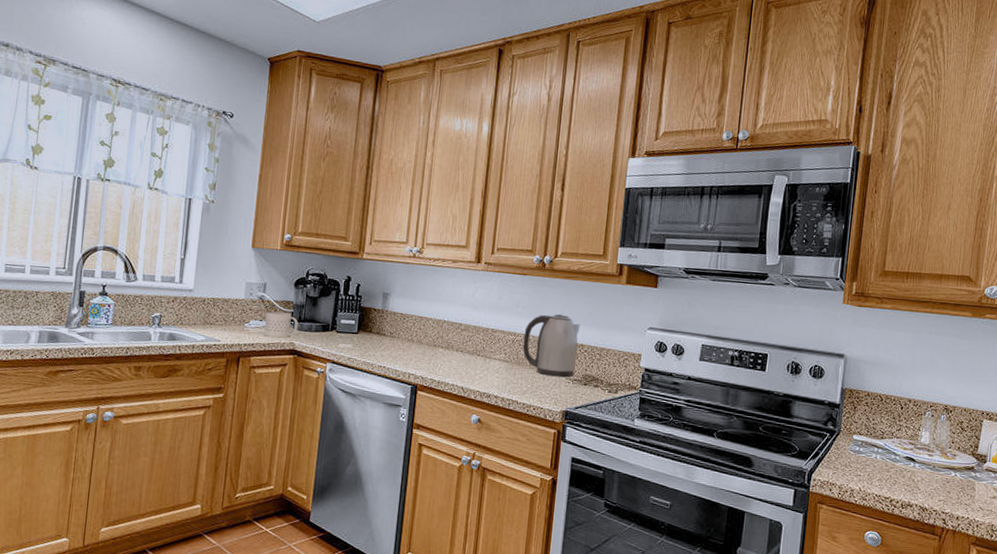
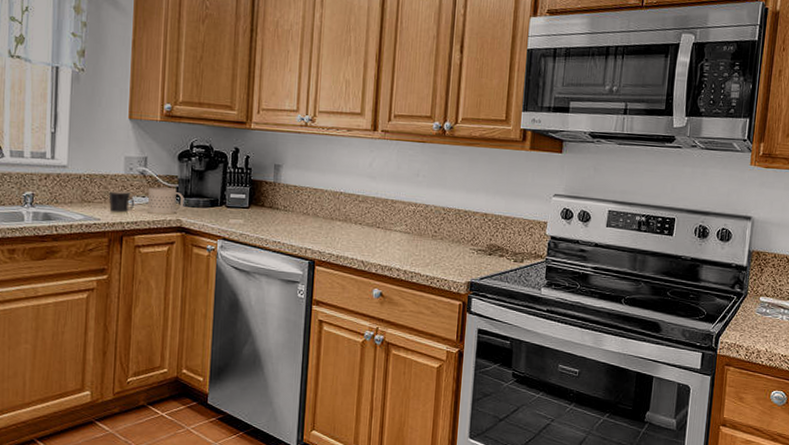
mug: none [229,314,253,336] -> present [108,190,135,214]
kettle: present [523,313,580,378] -> none [424,182,483,248]

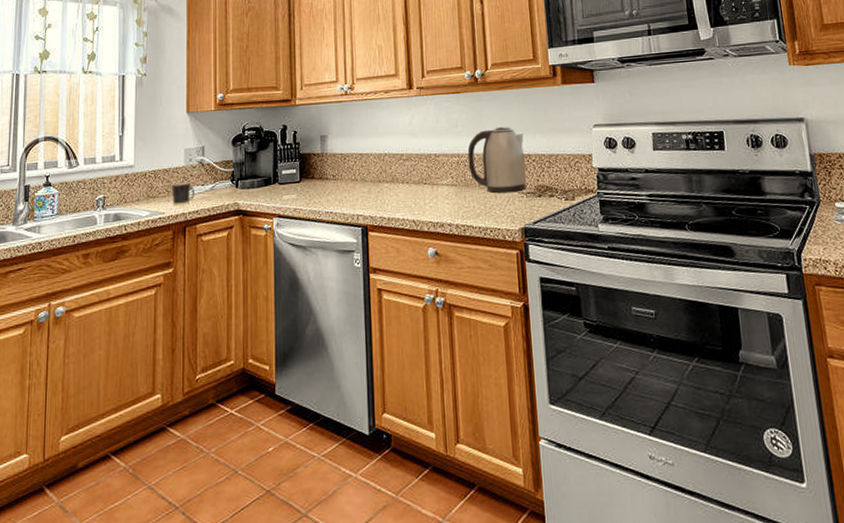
mug: present [148,187,184,215] -> none [206,172,240,201]
kettle: none [424,182,483,248] -> present [467,126,526,194]

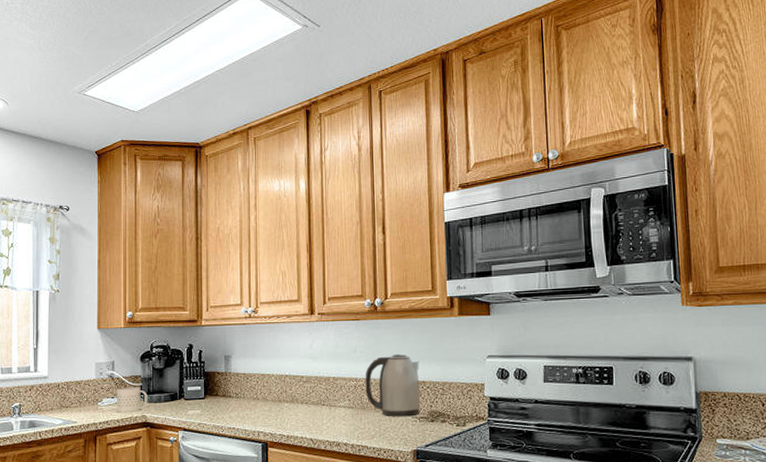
mug: present [171,182,195,205] -> none [83,394,106,415]
mug: none [206,172,240,201] -> present [116,387,148,412]

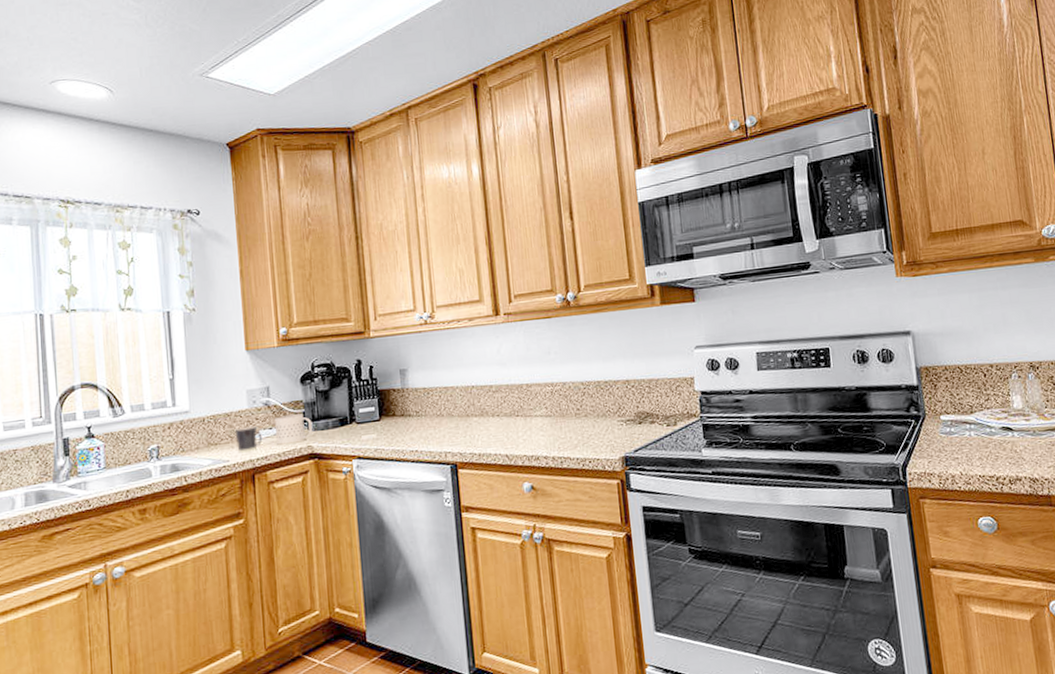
mug: none [83,394,106,415] -> present [234,426,263,452]
kettle: present [365,353,420,417] -> none [562,351,626,423]

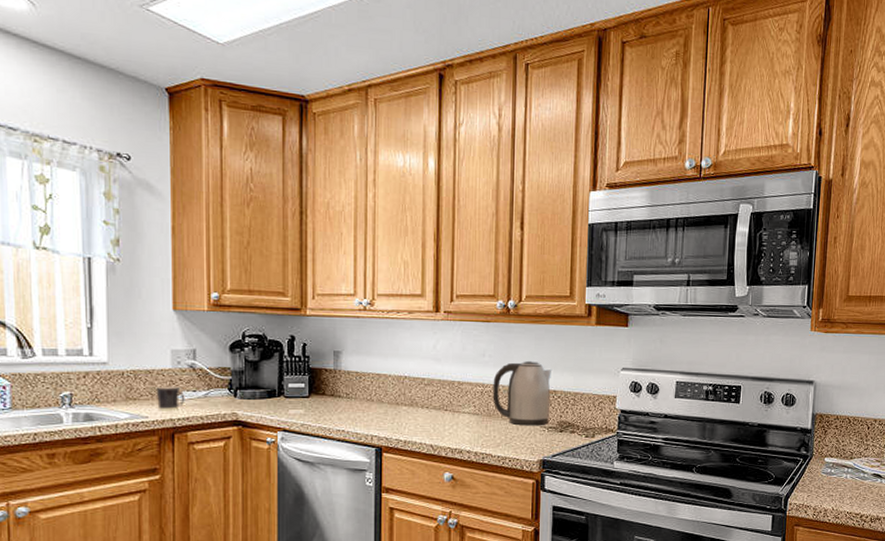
mug: present [274,413,313,445] -> none [198,380,239,408]
kettle: none [562,351,626,423] -> present [492,360,551,426]

